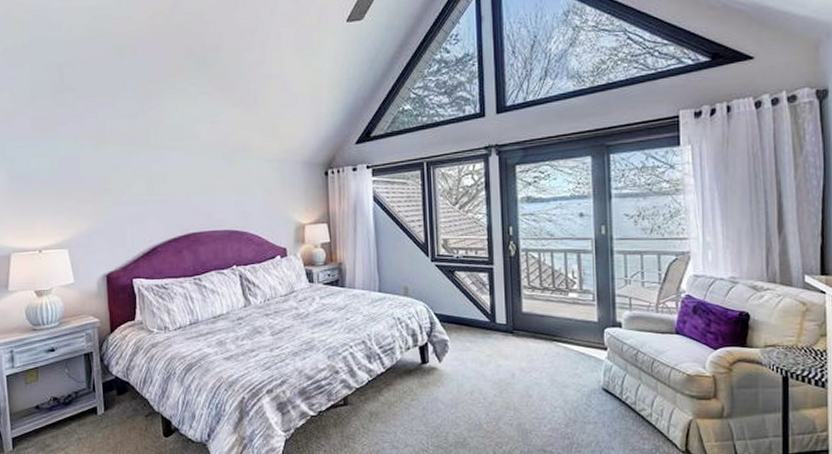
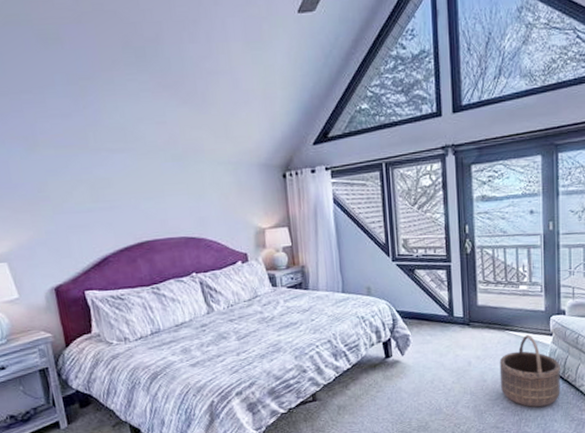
basket: none [546,348,618,431] -> present [499,335,560,407]

